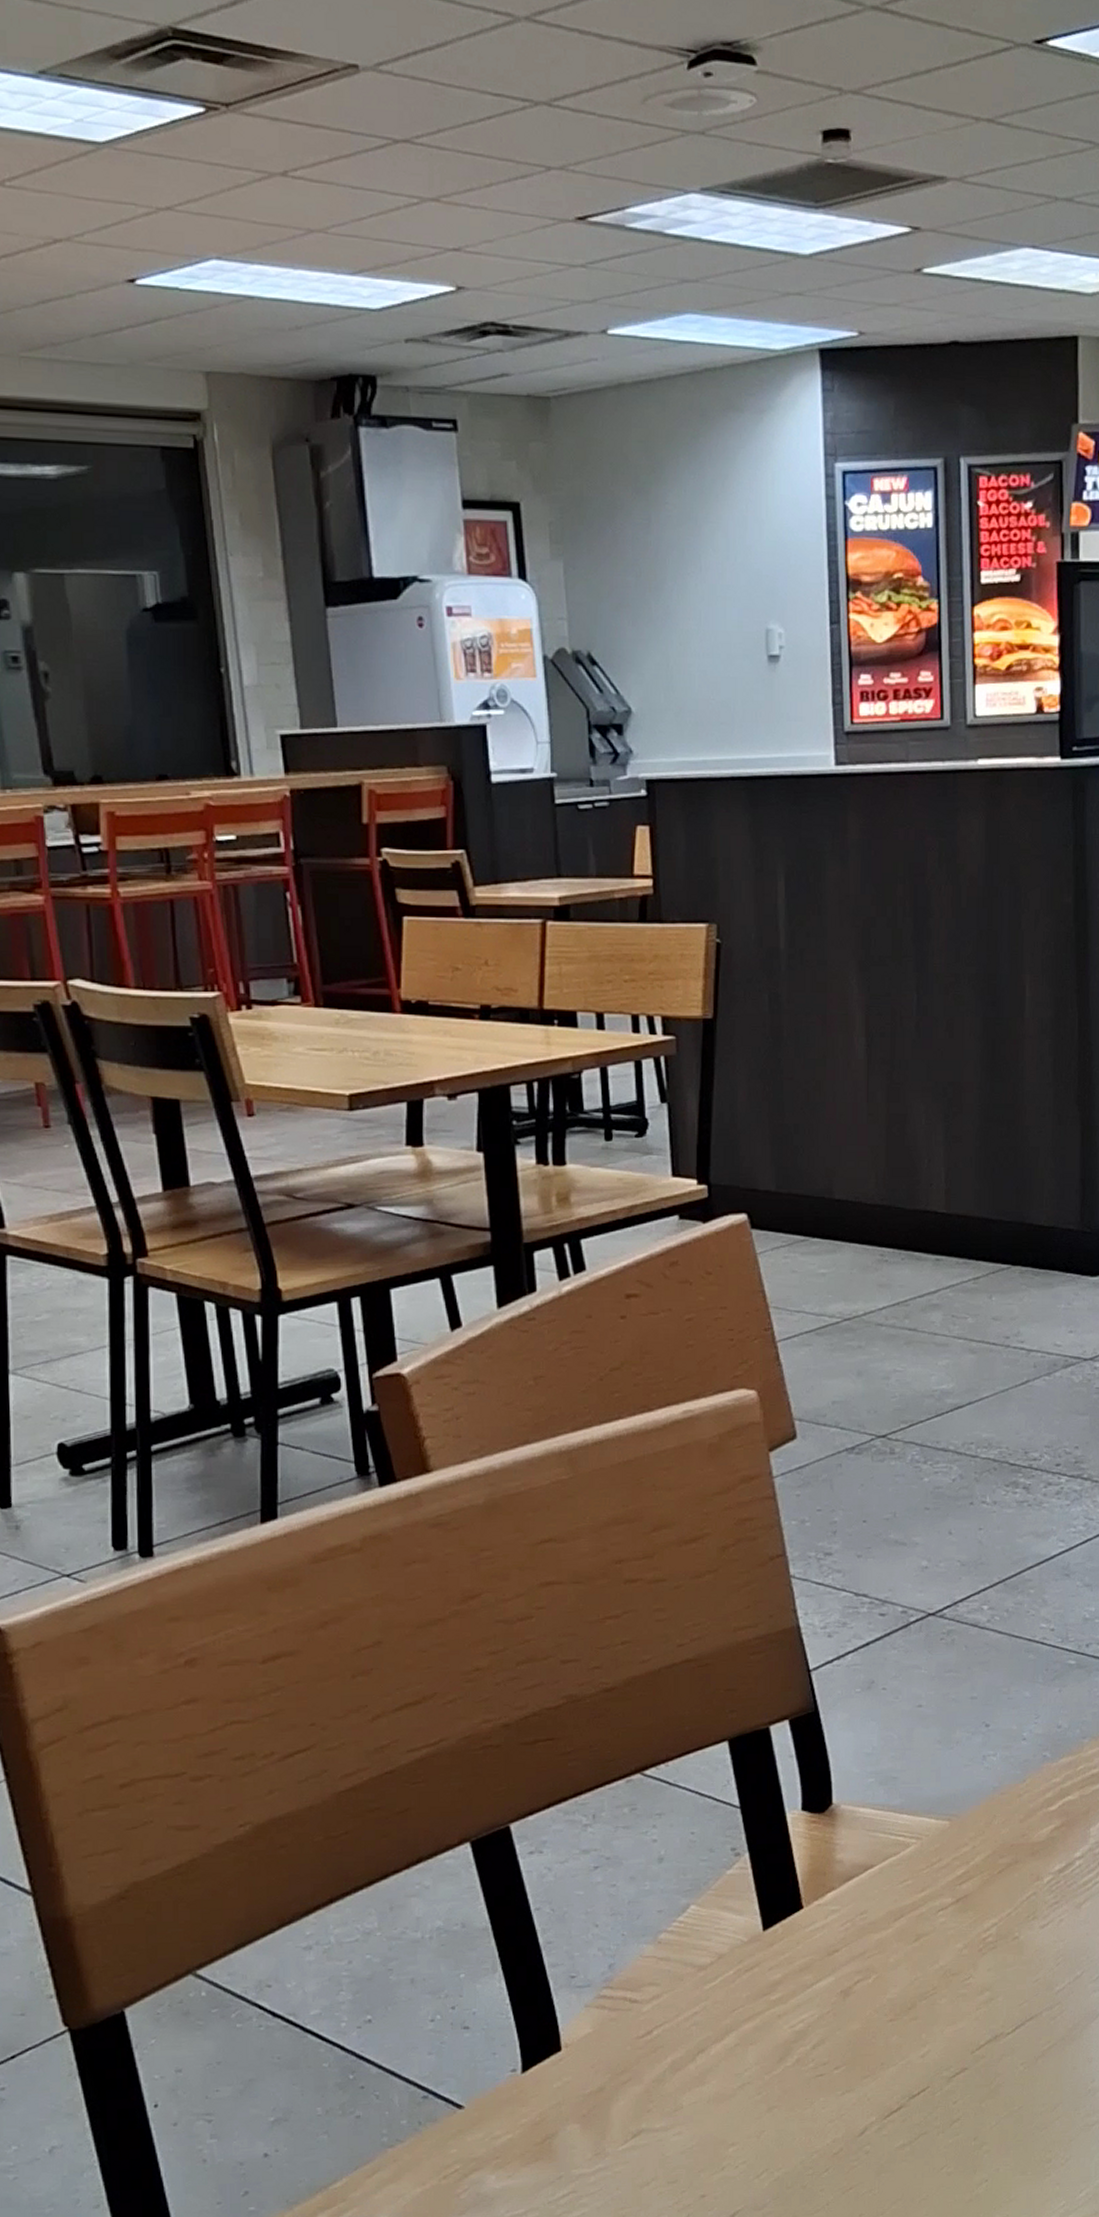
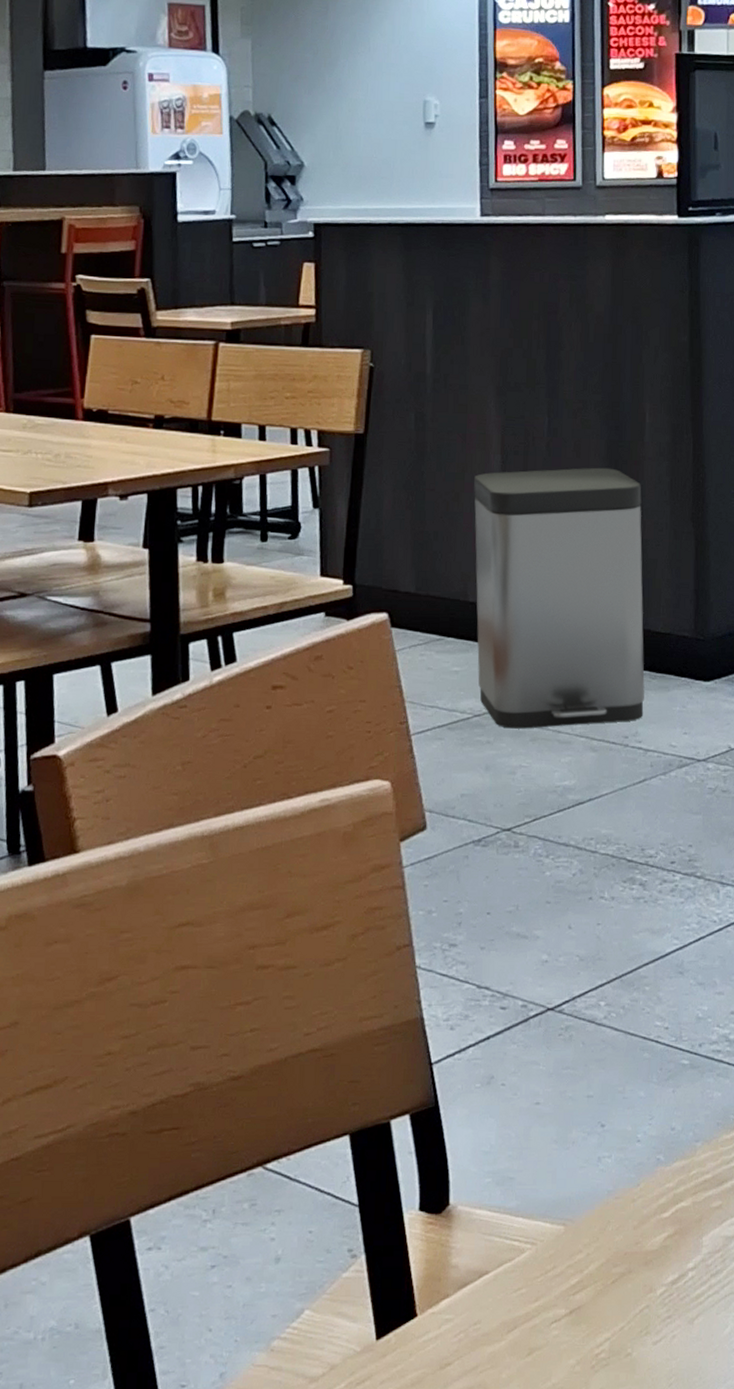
pedal bin: none [835,1048,1027,1332] -> present [473,467,645,729]

